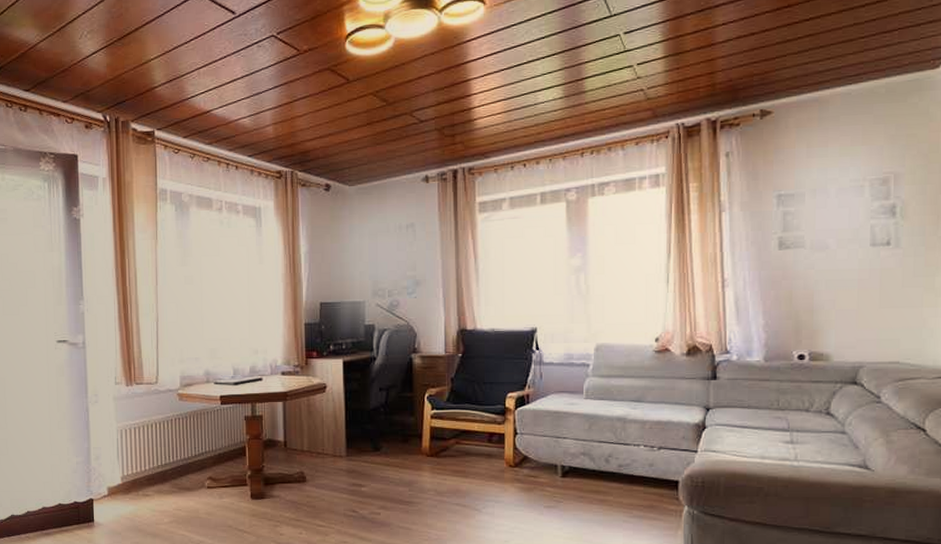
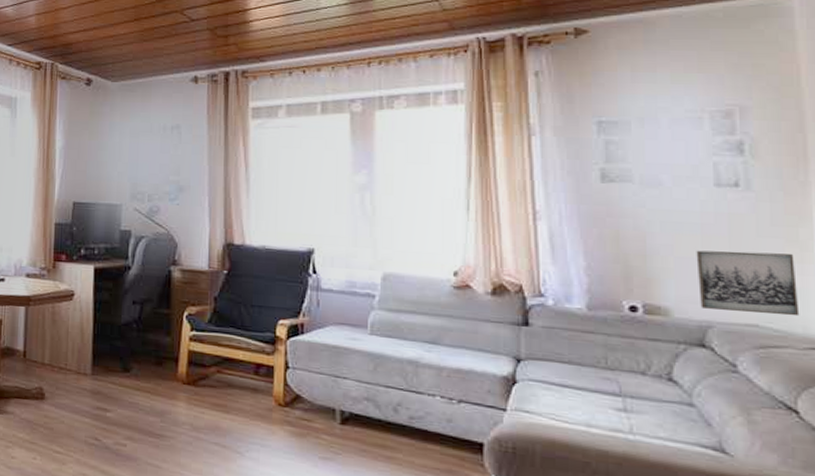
wall art: none [853,300,932,352] -> present [696,250,800,317]

